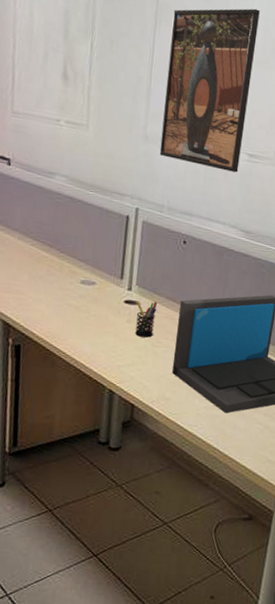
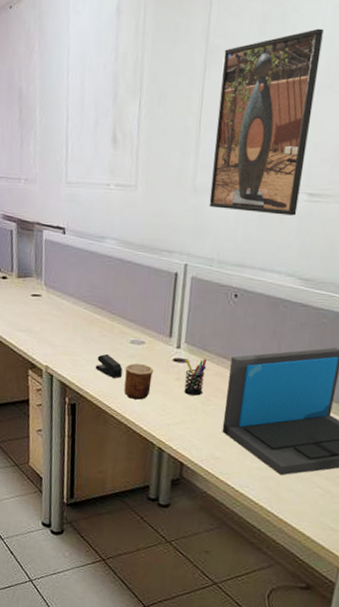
stapler: none [42,293,73,319] -> present [95,353,123,379]
cup: none [73,303,105,341] -> present [124,363,154,400]

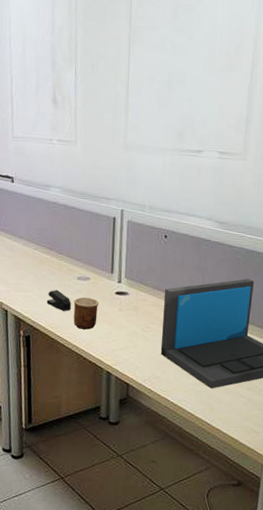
pen holder: present [184,359,207,396] -> none [126,291,145,324]
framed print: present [209,28,324,216] -> none [139,19,223,170]

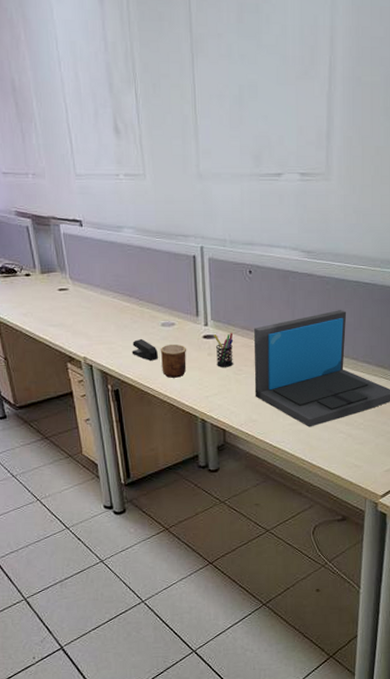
pen holder: none [126,291,145,324] -> present [214,333,234,367]

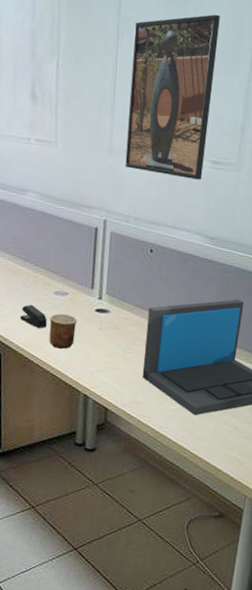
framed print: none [208,18,294,194] -> present [125,14,220,180]
pen holder: present [214,333,234,367] -> none [106,309,127,344]

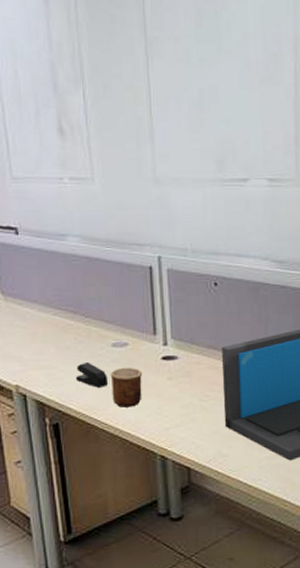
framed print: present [125,14,220,180] -> none [164,25,260,201]

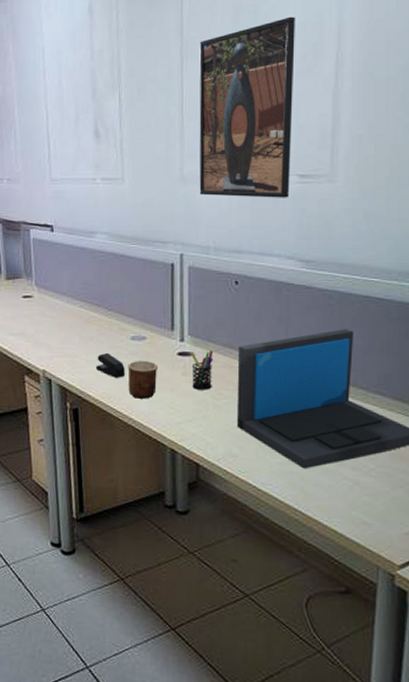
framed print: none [164,25,260,201] -> present [199,16,295,198]
pen holder: none [174,353,198,393] -> present [190,351,214,390]

